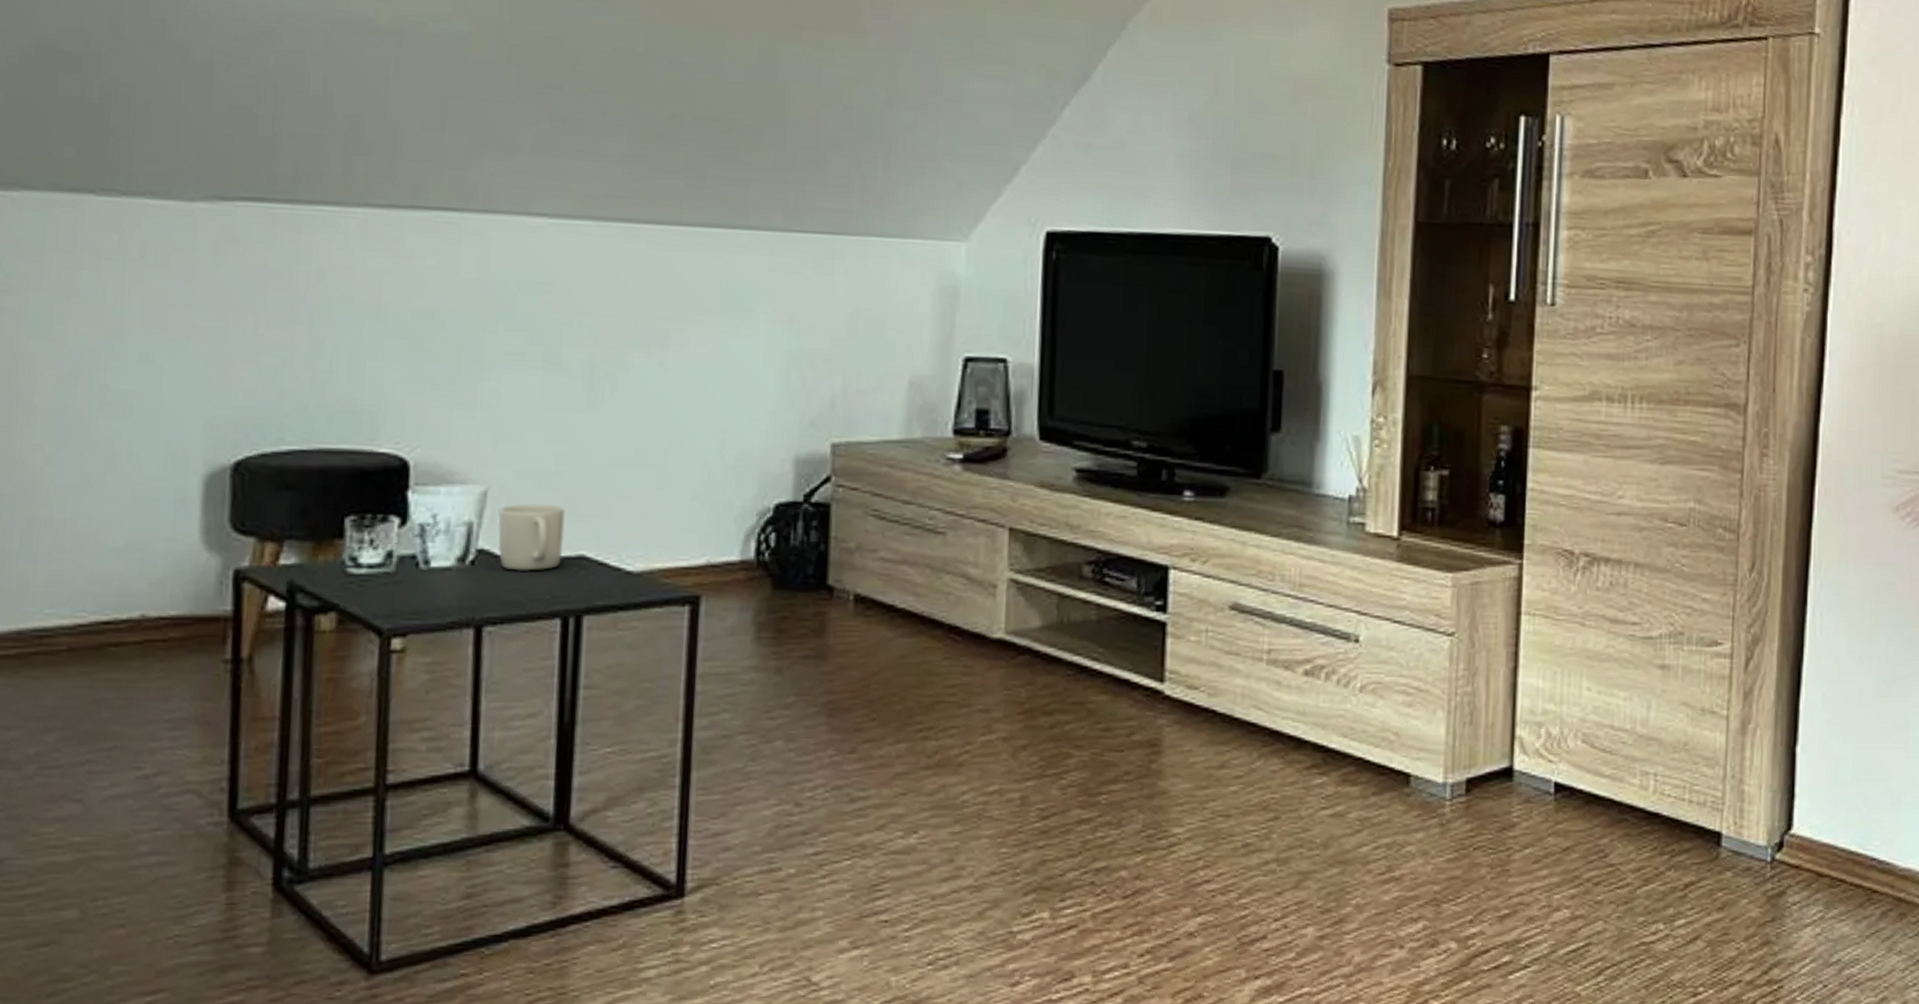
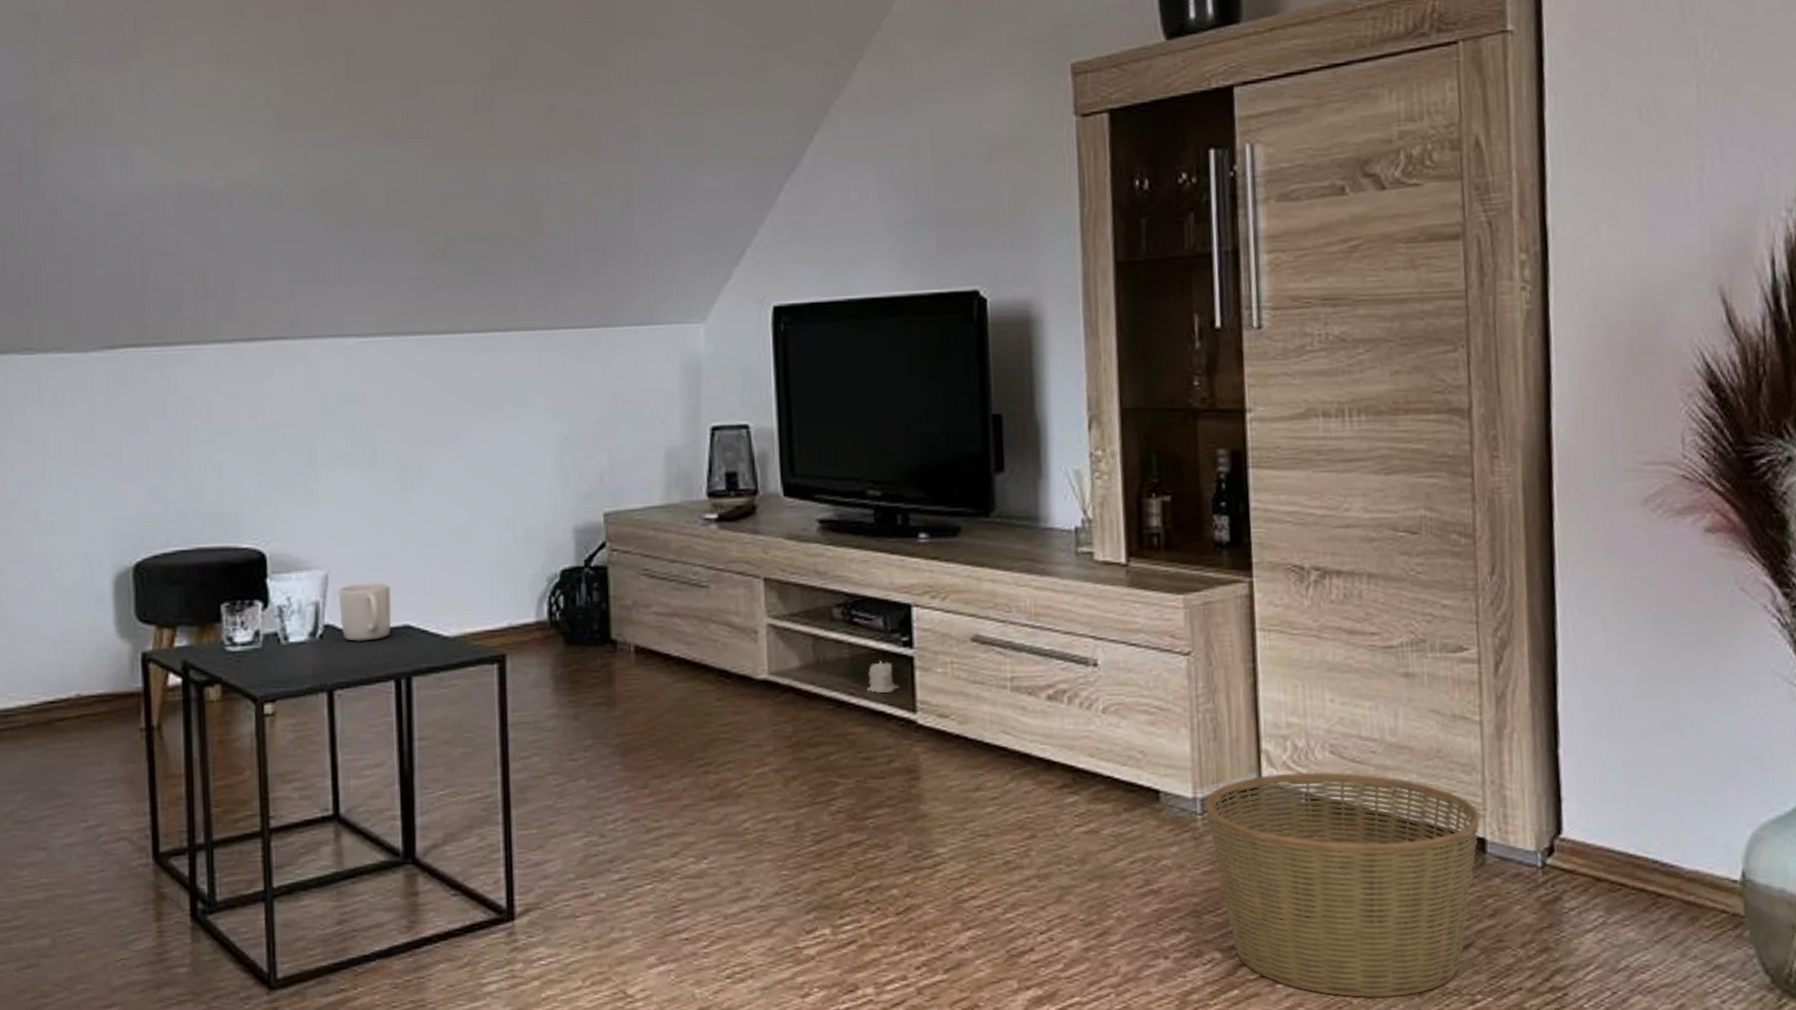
candle: none [1112,625,1150,660] -> present [867,661,901,693]
basket: none [1454,761,1719,990] -> present [1204,772,1481,998]

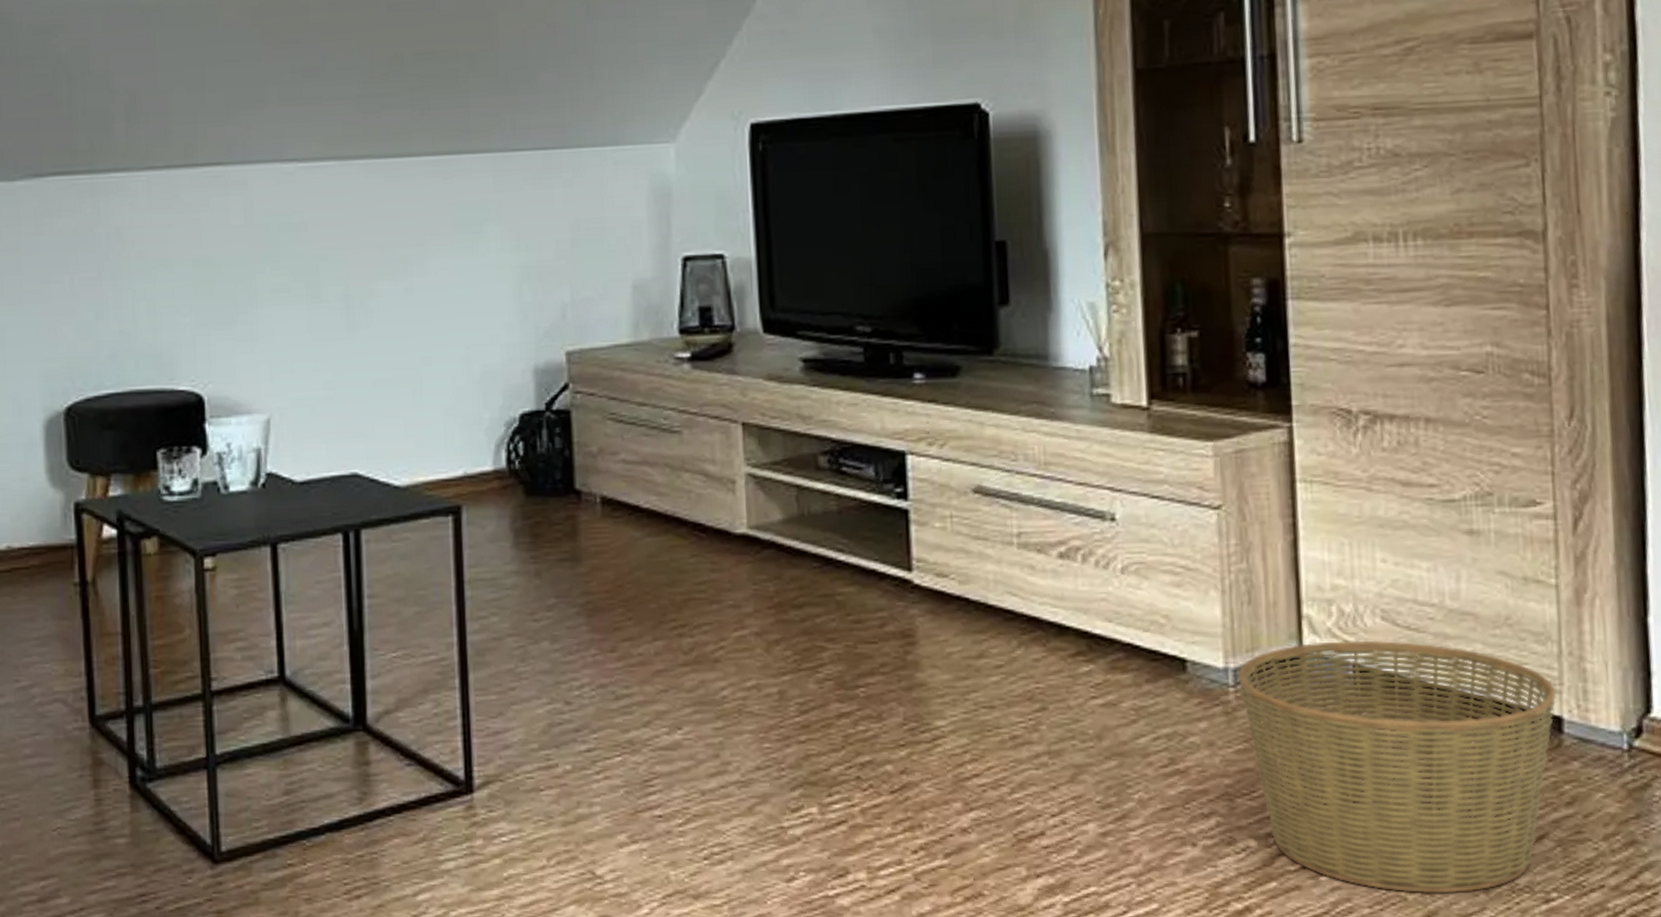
mug: present [338,582,392,643] -> none [281,427,338,492]
candle: present [867,661,901,693] -> none [856,514,894,550]

